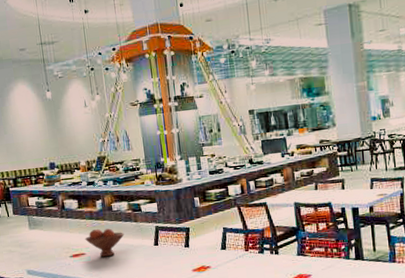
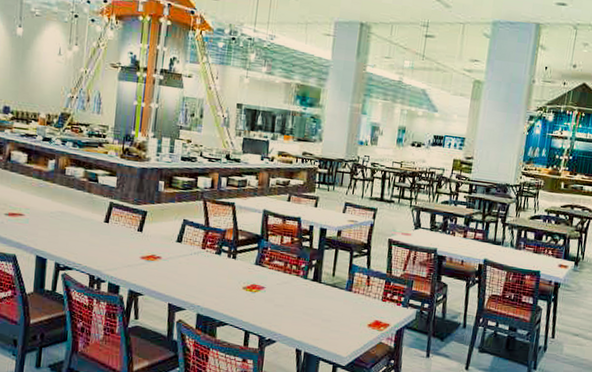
fruit bowl: present [85,228,124,258] -> none [27,190,73,224]

